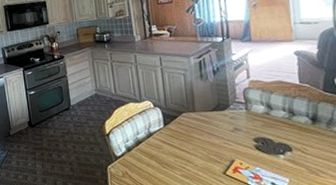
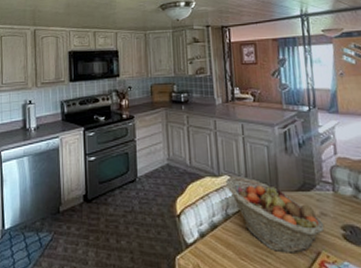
fruit basket: none [147,101,238,162] -> present [226,176,325,253]

